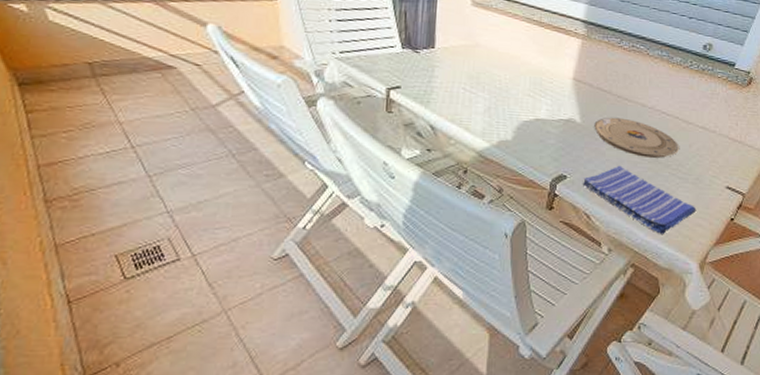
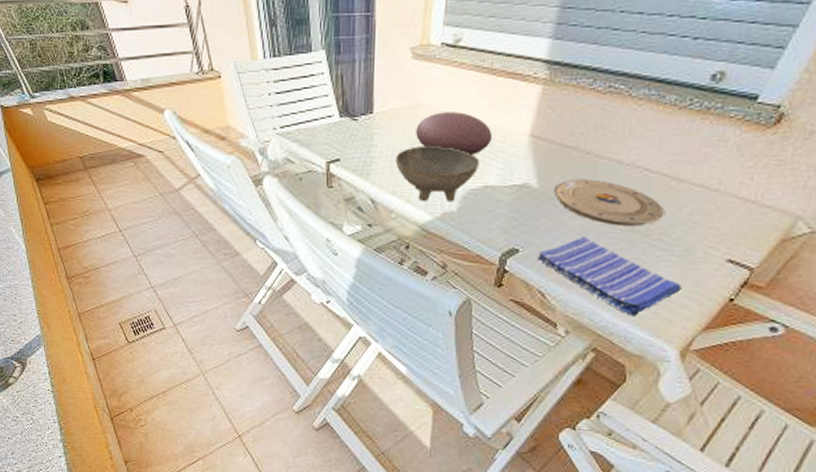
bowl: none [455,80,532,131] -> present [396,146,480,202]
plate: none [474,53,542,91] -> present [416,112,493,155]

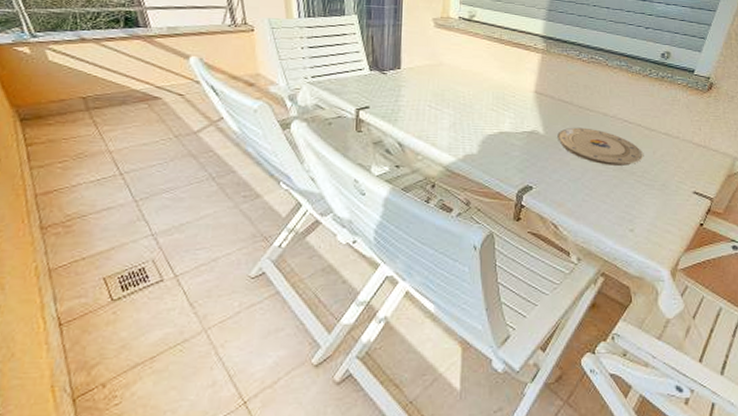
bowl: present [396,146,480,202] -> none [421,98,495,146]
plate: present [416,112,493,155] -> none [439,70,505,106]
dish towel: present [536,236,682,317] -> none [548,174,665,243]

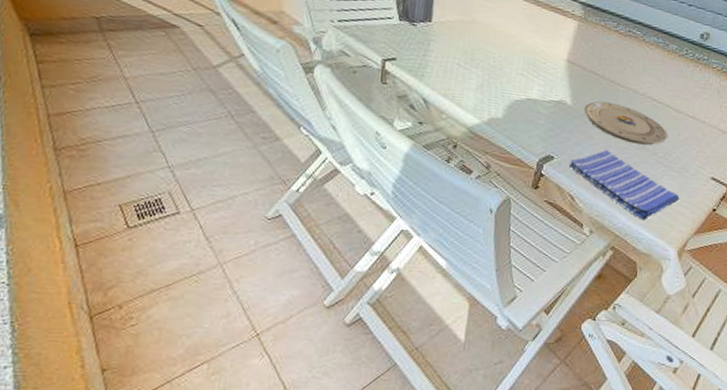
dish towel: none [548,174,665,243] -> present [568,149,680,221]

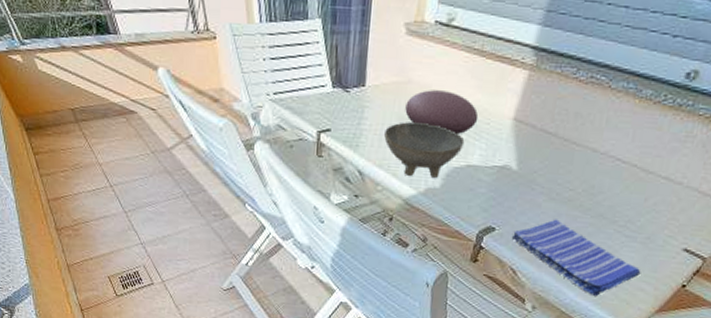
bowl: none [449,56,525,109] -> present [384,122,465,178]
plate: none [469,30,537,71] -> present [405,90,479,134]
plate: present [584,101,669,145] -> none [532,164,633,213]

